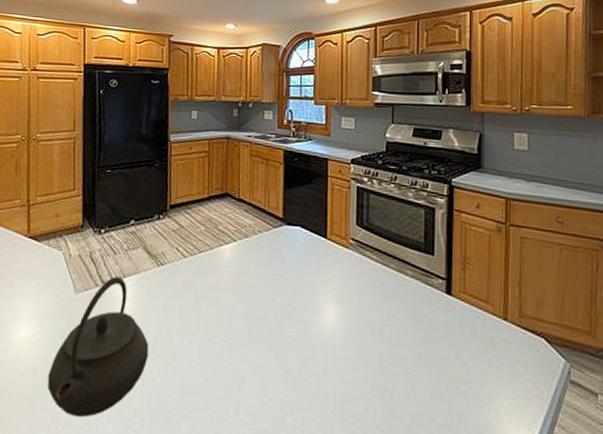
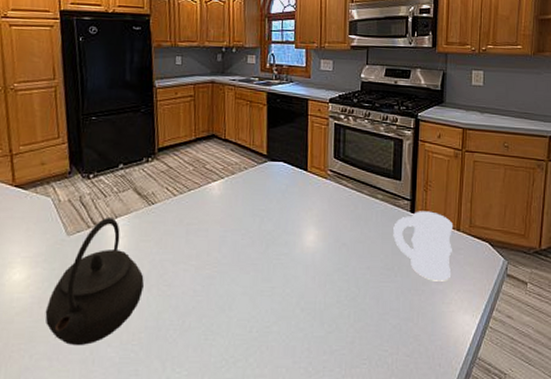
mug: none [426,292,499,382] -> present [393,211,453,281]

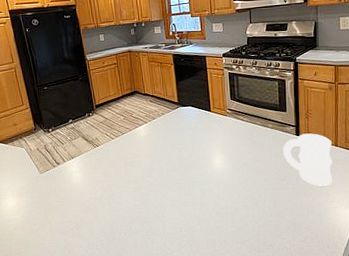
kettle: present [45,218,144,345] -> none [33,159,99,248]

